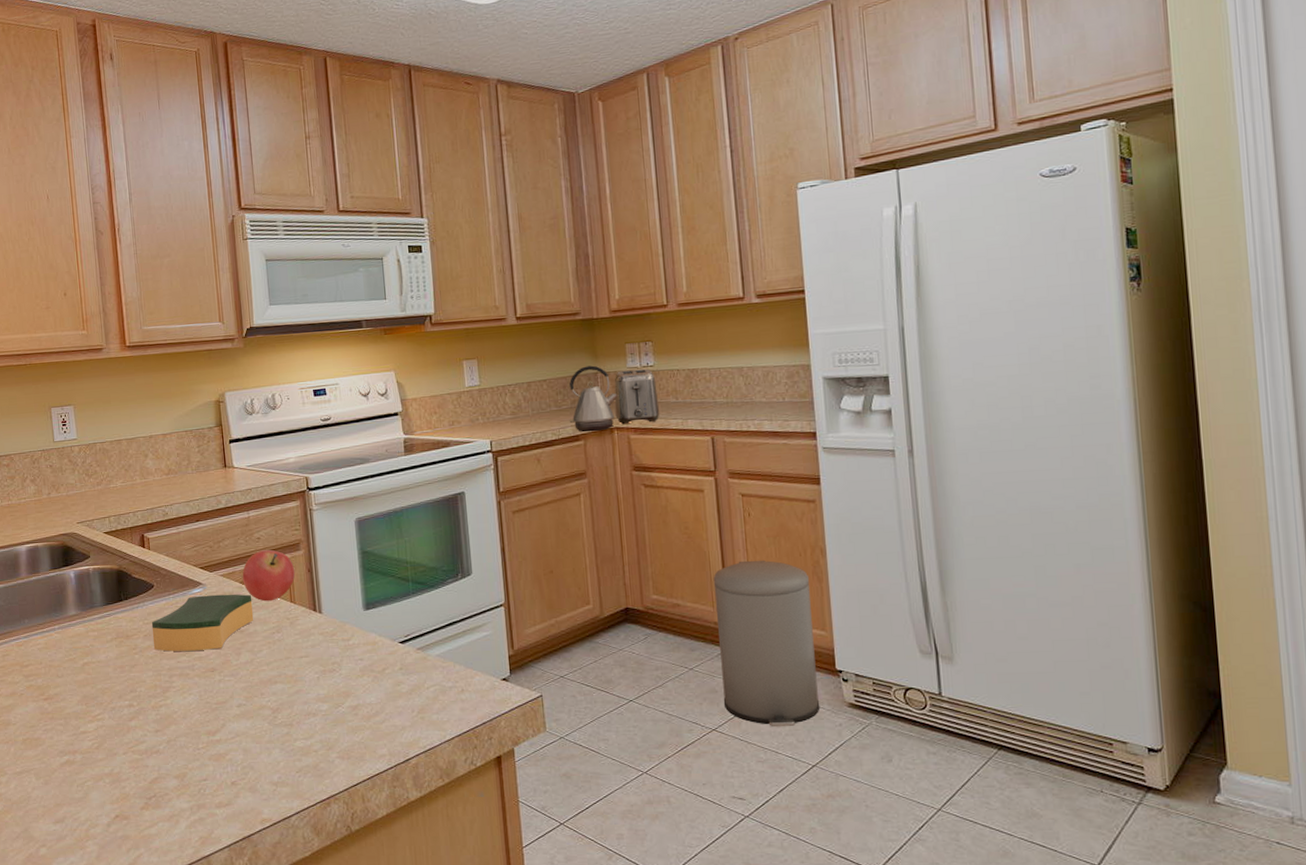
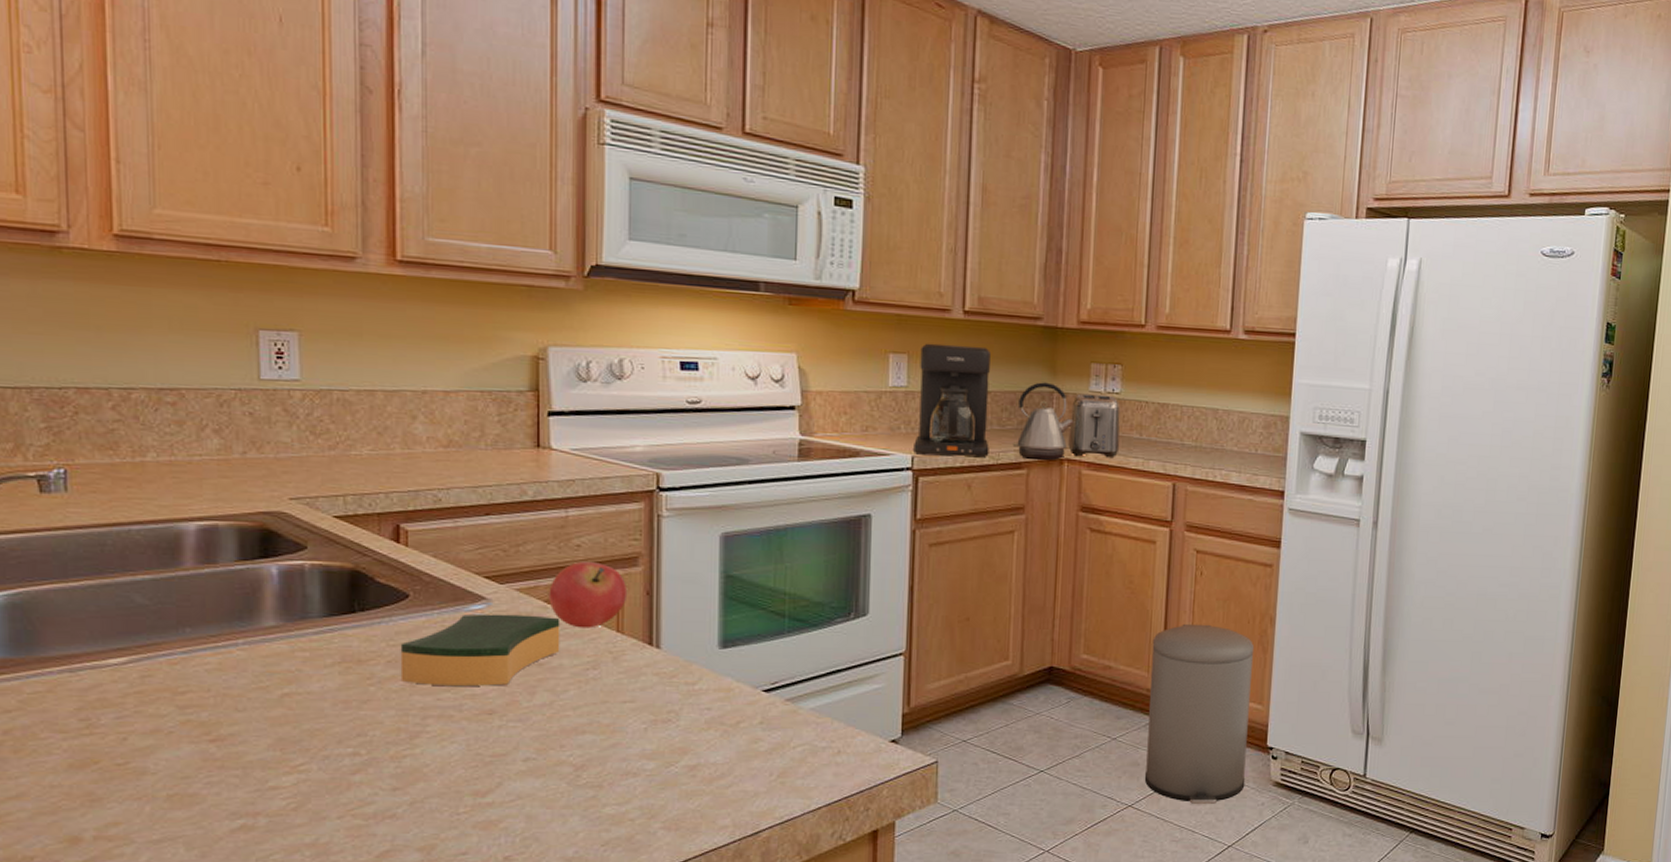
coffee maker: none [486,344,551,439] -> present [913,343,991,458]

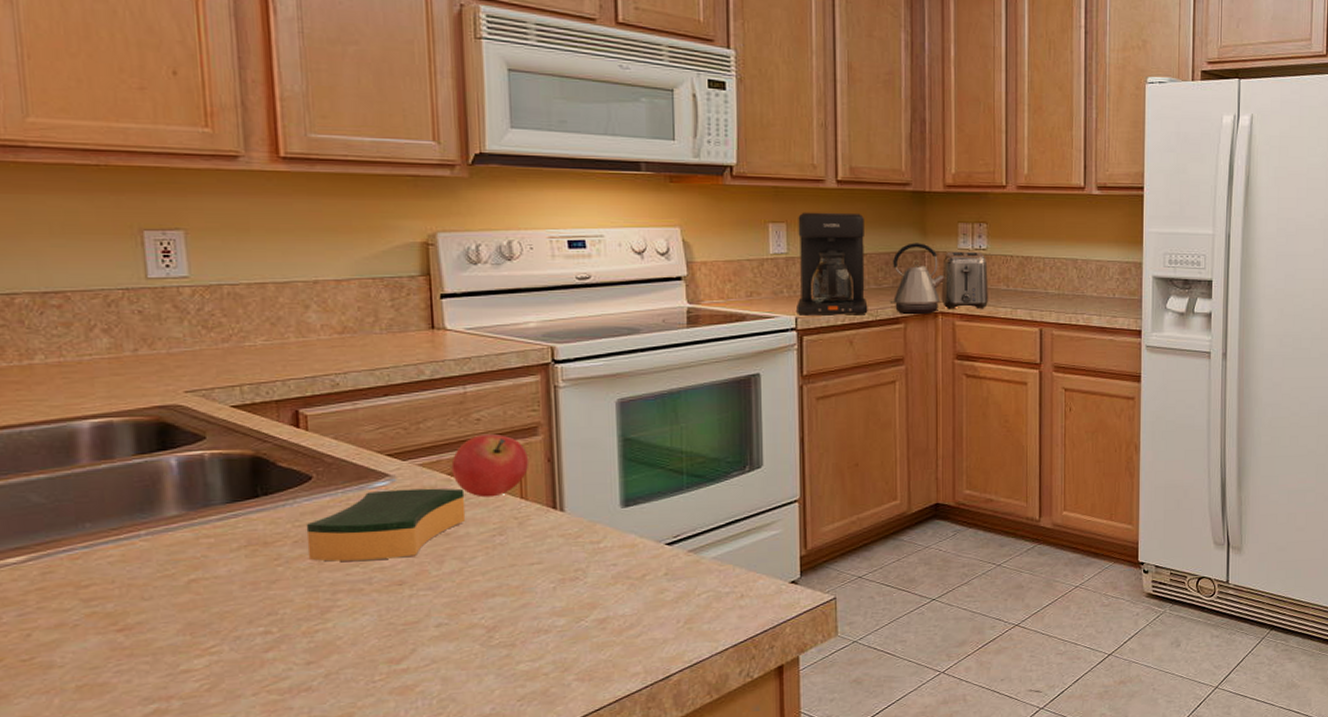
pedal bin: present [1144,623,1255,804] -> none [1028,455,1122,619]

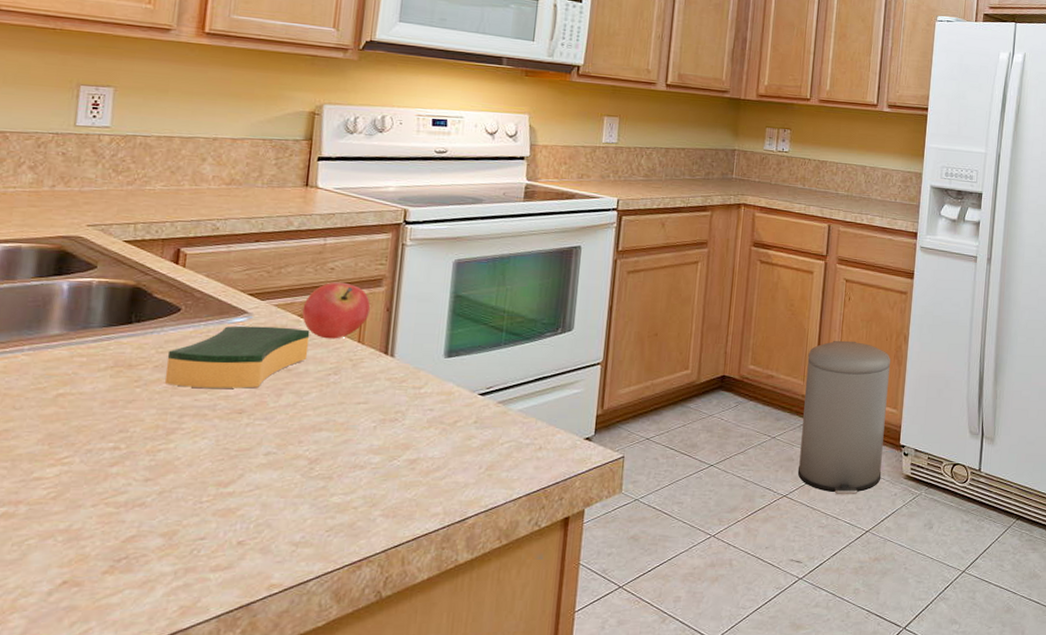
coffee maker: present [797,212,868,316] -> none [619,109,686,202]
kettle: present [889,243,947,315] -> none [700,142,752,206]
toaster: present [941,251,989,310] -> none [745,151,788,204]
pedal bin: none [1028,455,1122,619] -> present [798,340,891,494]

